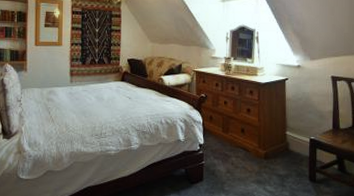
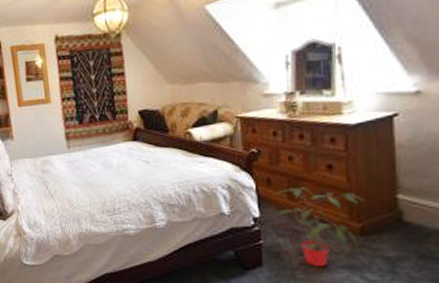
potted plant: none [213,123,268,181] -> present [273,186,365,266]

